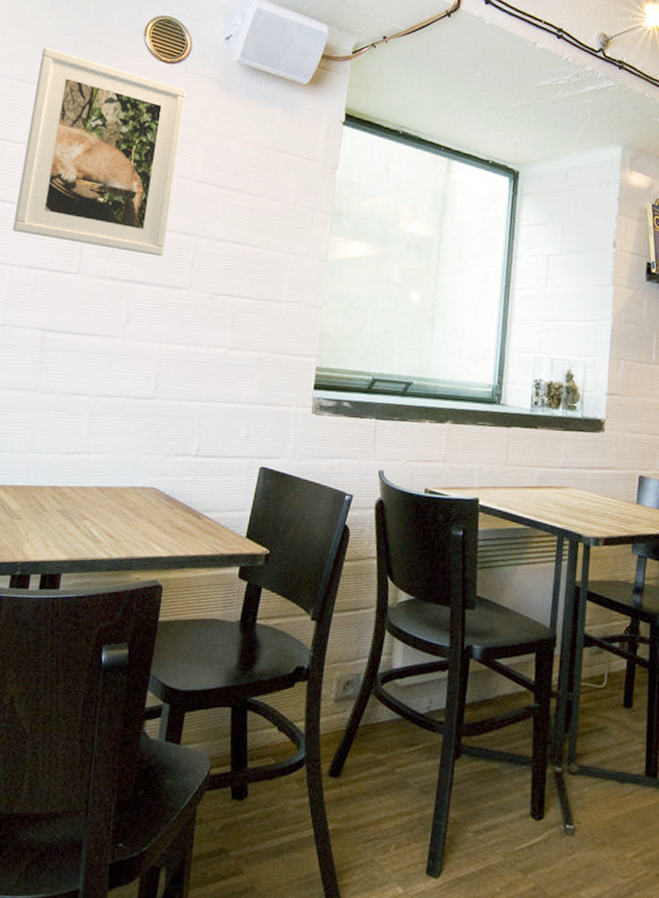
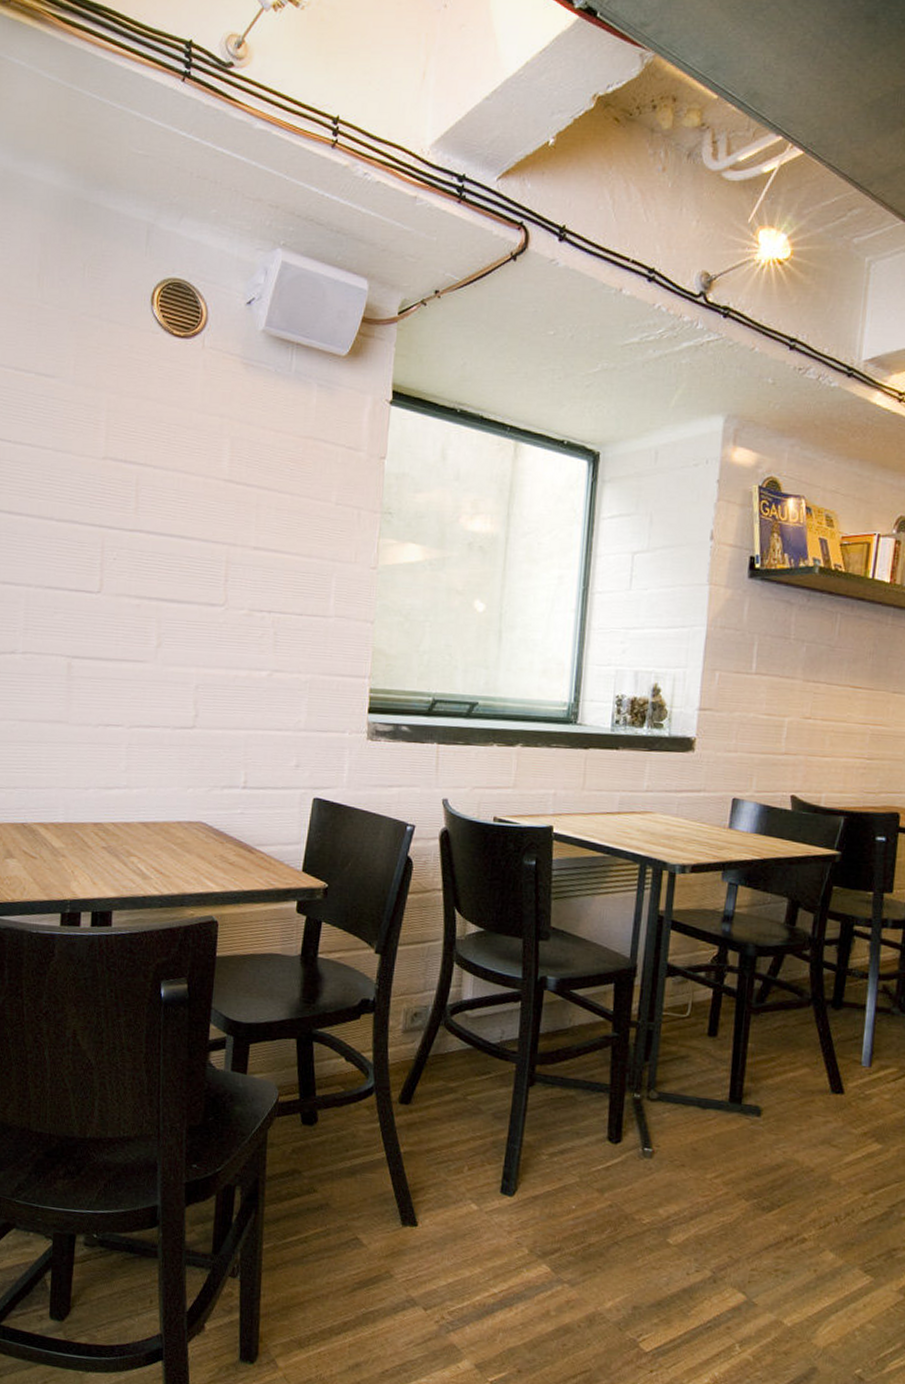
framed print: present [13,47,187,256] -> none [24,325,206,570]

